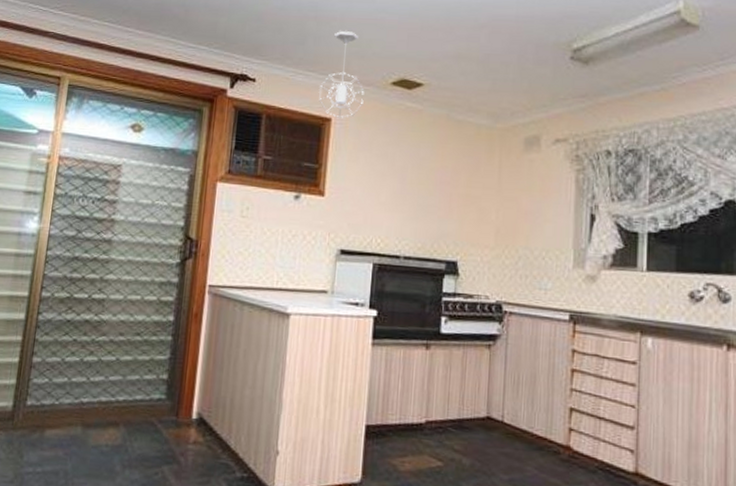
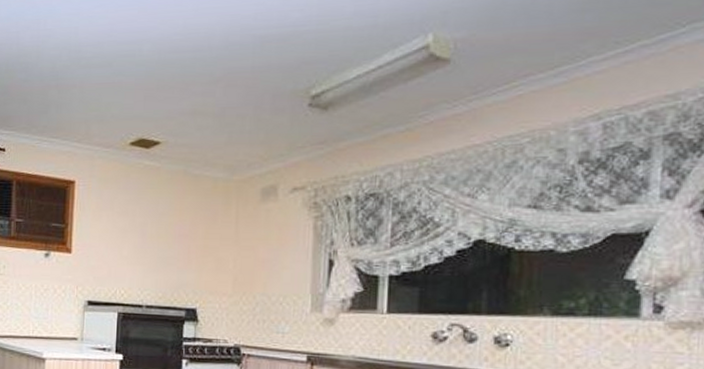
pendant light: present [319,30,365,118] -> none [63,96,105,180]

